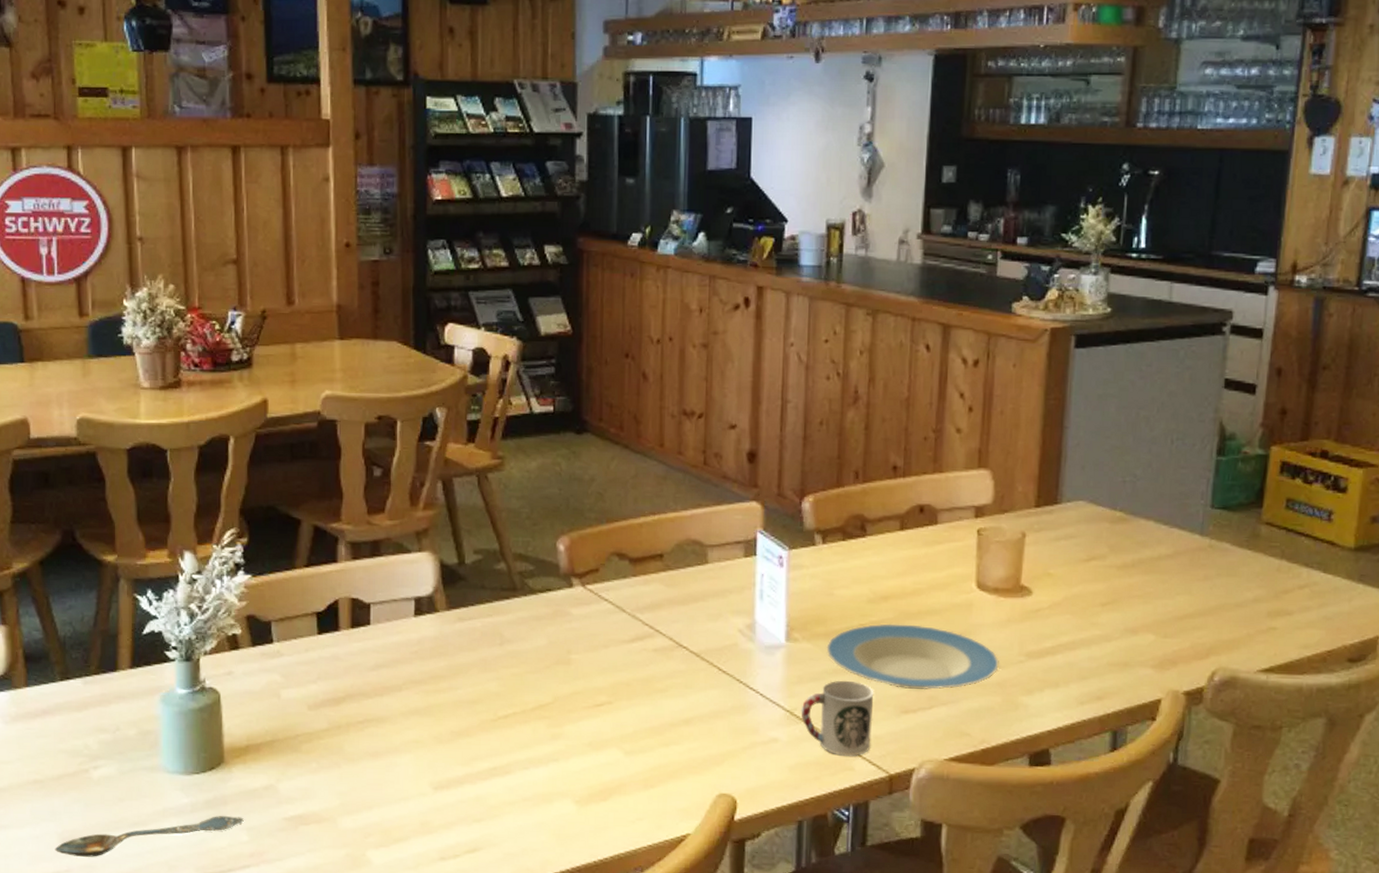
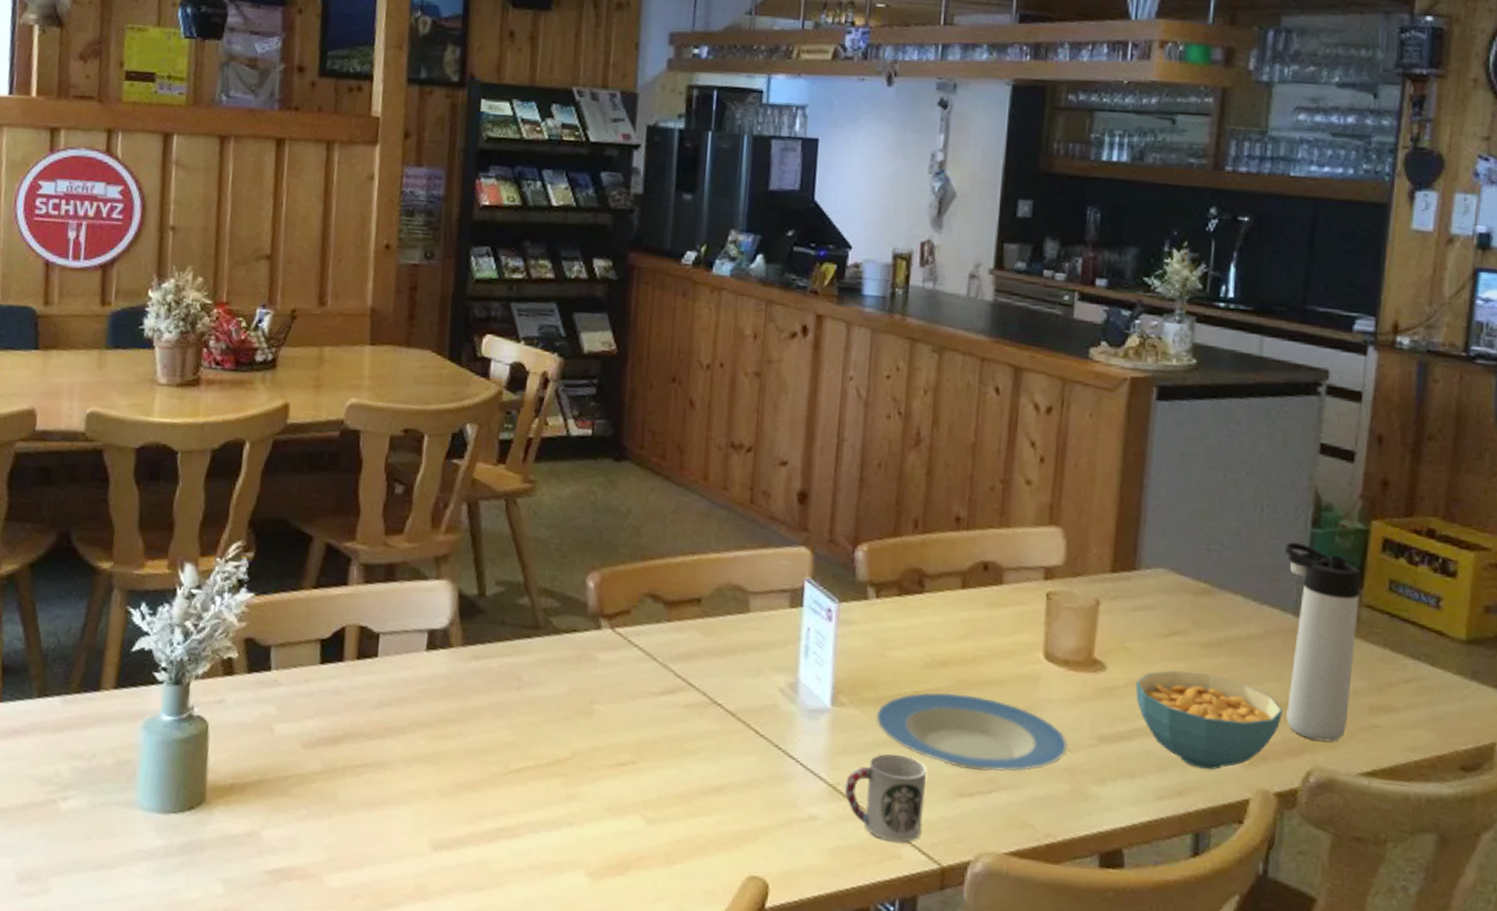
spoon: present [55,815,244,857] -> none [10,862,221,902]
cereal bowl: none [1059,591,1190,675] -> present [1135,670,1282,770]
thermos bottle: none [1192,470,1261,645] -> present [1284,542,1361,742]

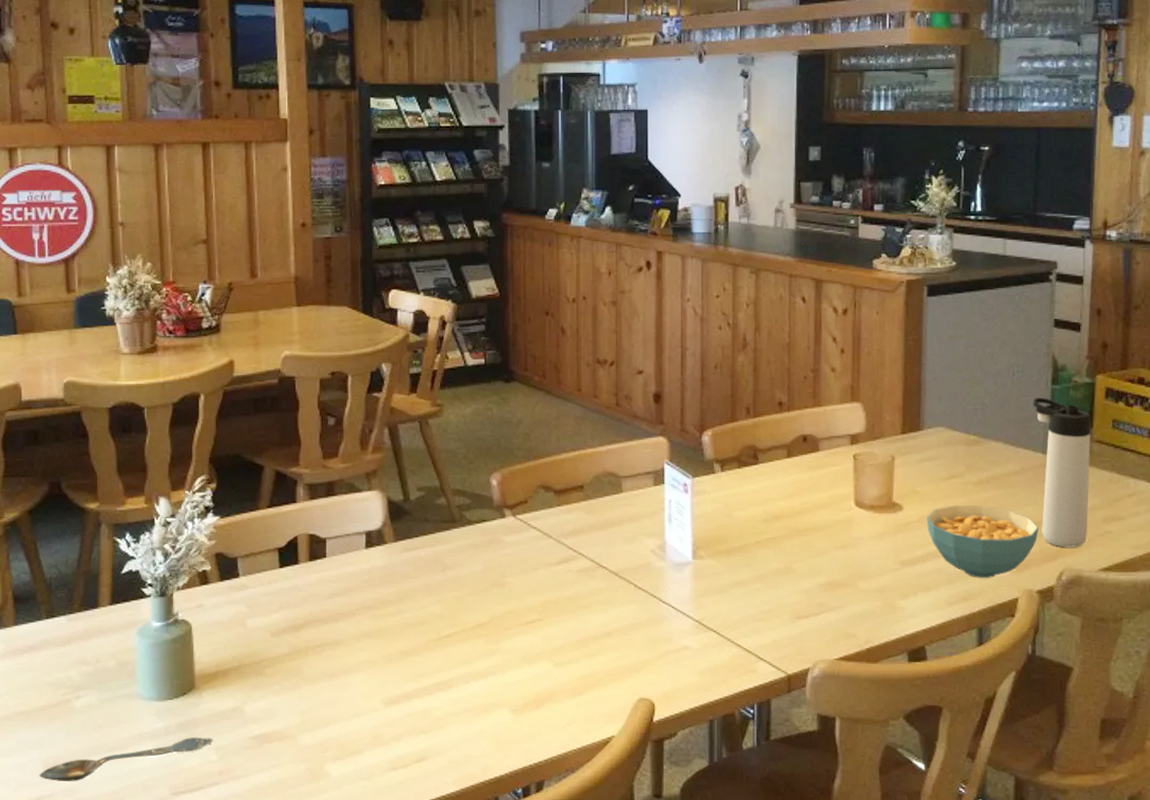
spoon: none [10,862,221,902] -> present [39,737,213,781]
cup: present [844,753,927,843] -> none [708,592,771,659]
plate: present [875,692,1068,772] -> none [728,540,878,598]

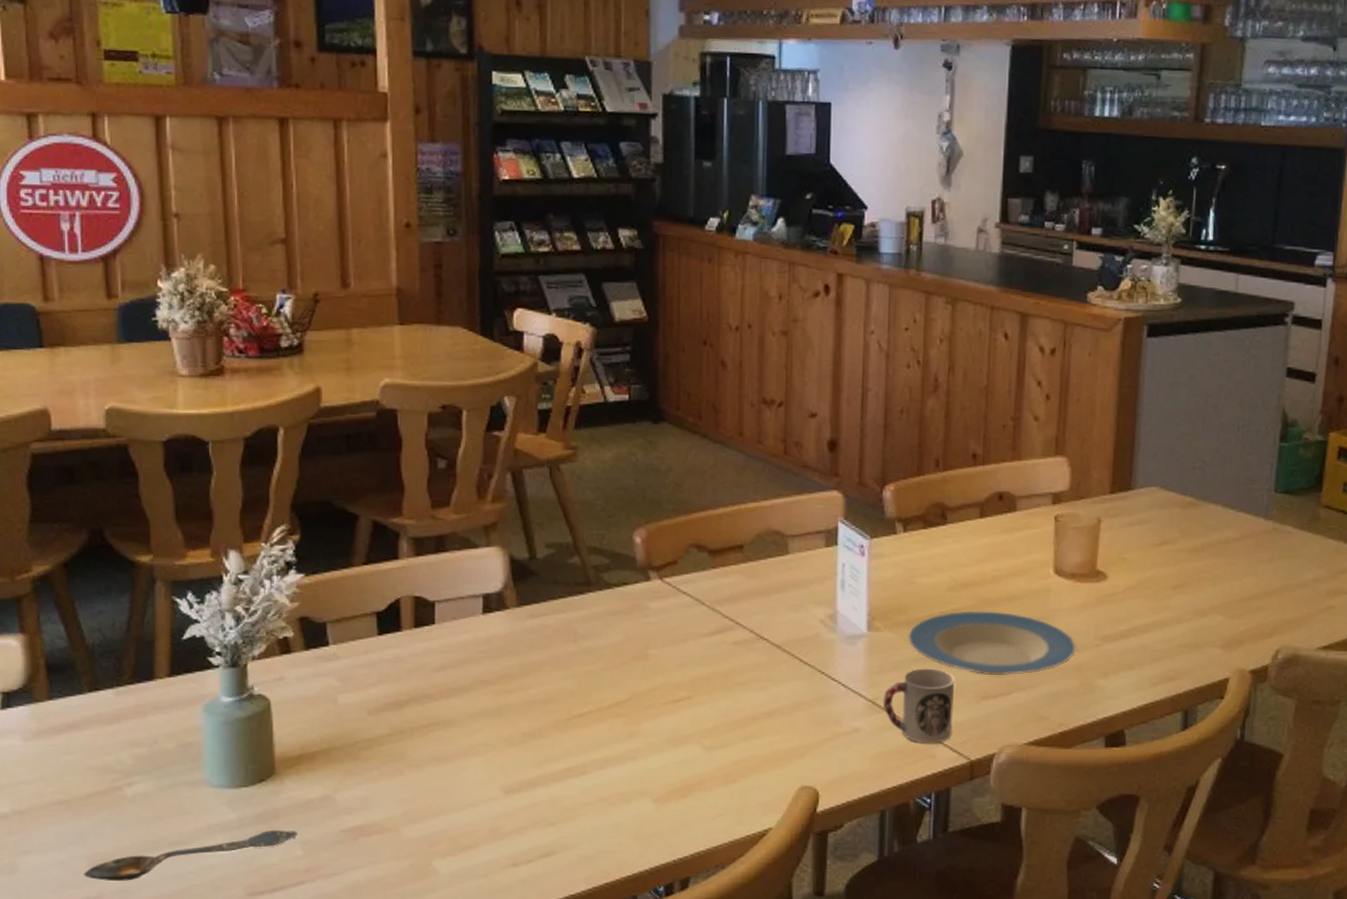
cup: none [708,592,771,659] -> present [882,668,955,744]
plate: none [728,540,878,598] -> present [908,611,1076,676]
cereal bowl: present [926,505,1039,578] -> none [1133,575,1256,656]
thermos bottle: present [1032,398,1091,548] -> none [1257,456,1320,624]

